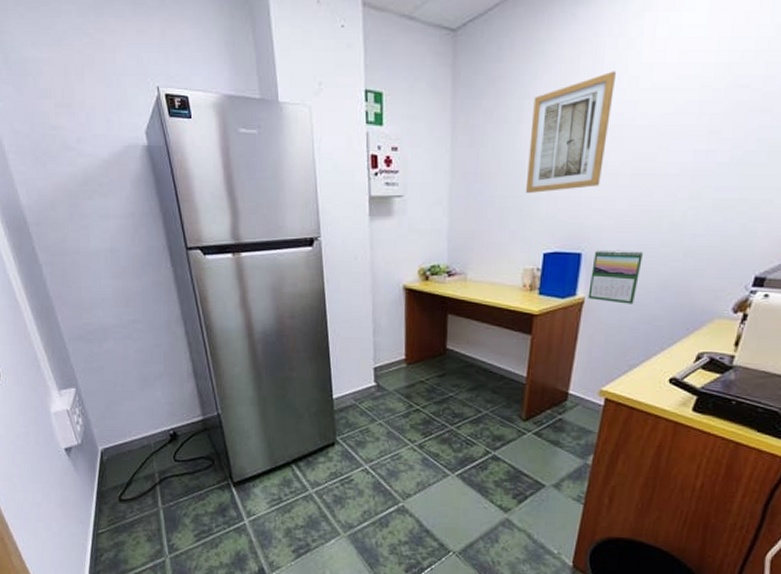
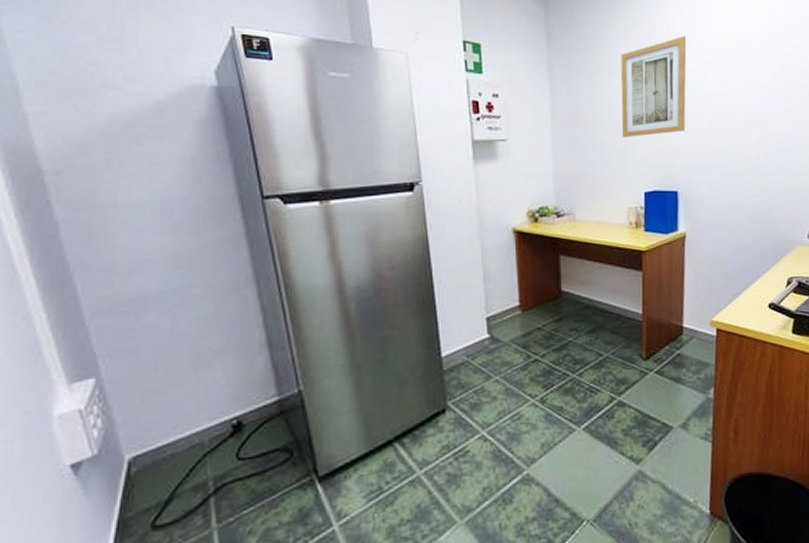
calendar: present [588,249,643,304] -> none [688,187,730,237]

